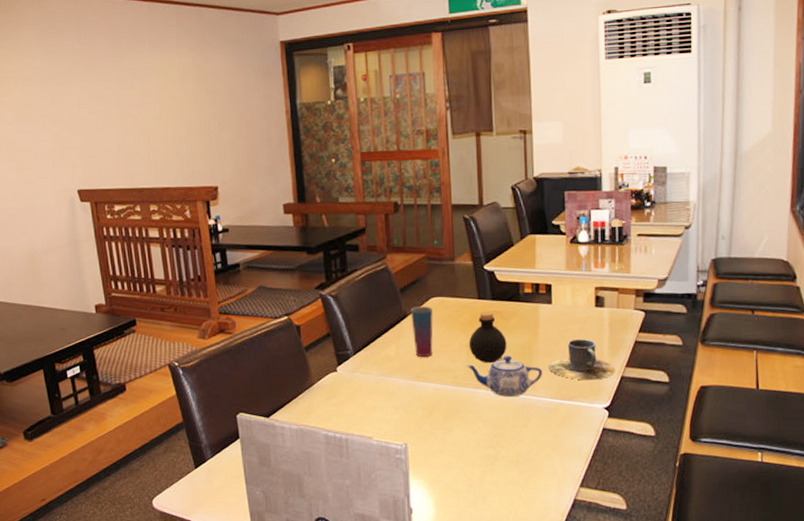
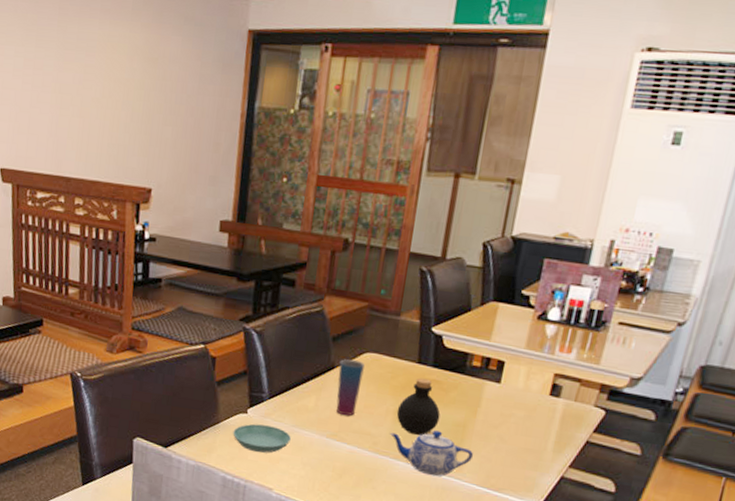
saucer: none [327,379,380,405] -> present [233,423,291,453]
cup: present [548,338,615,380] -> none [480,426,556,475]

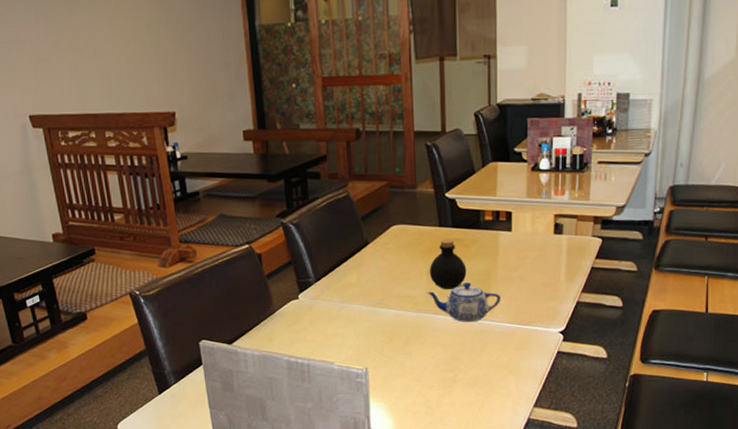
saucer: present [233,423,291,453] -> none [289,306,341,332]
cup: present [336,359,365,416] -> none [372,234,394,285]

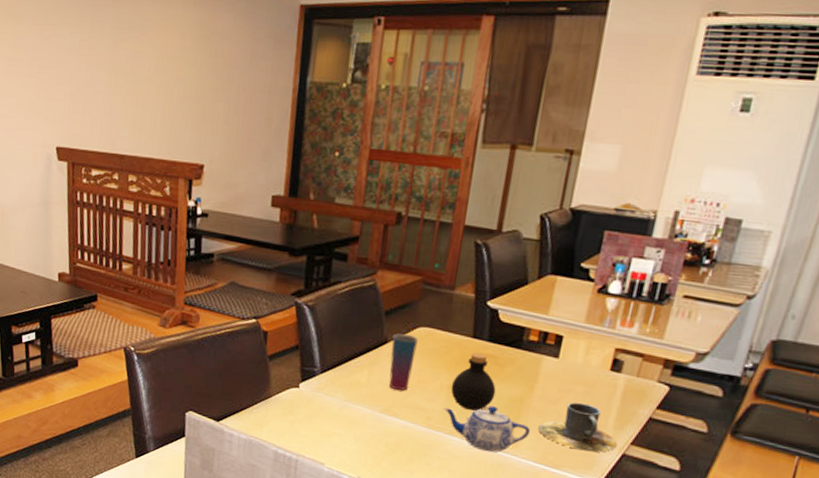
cup: none [372,234,394,285] -> present [389,333,418,391]
cup: none [506,265,571,306] -> present [538,402,617,452]

